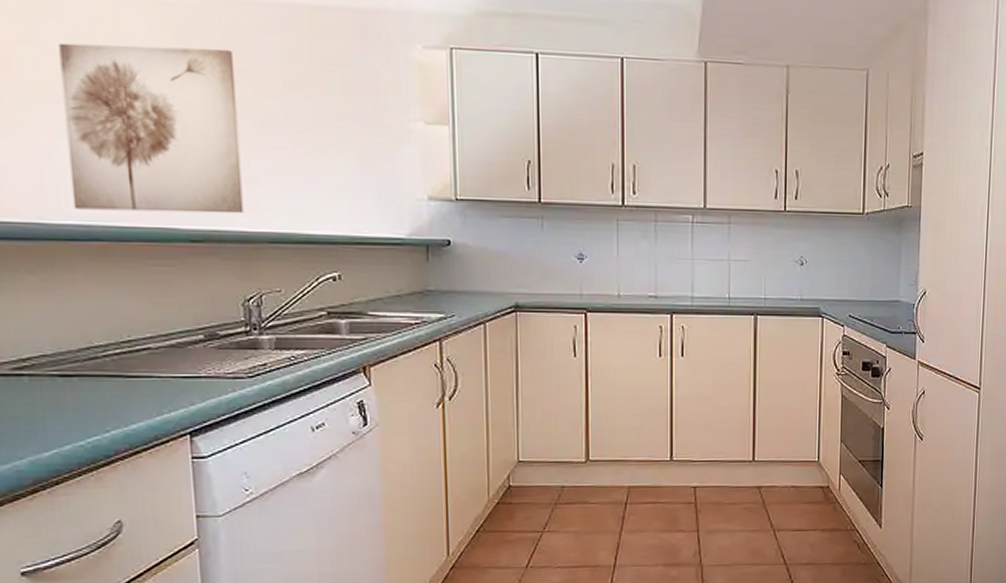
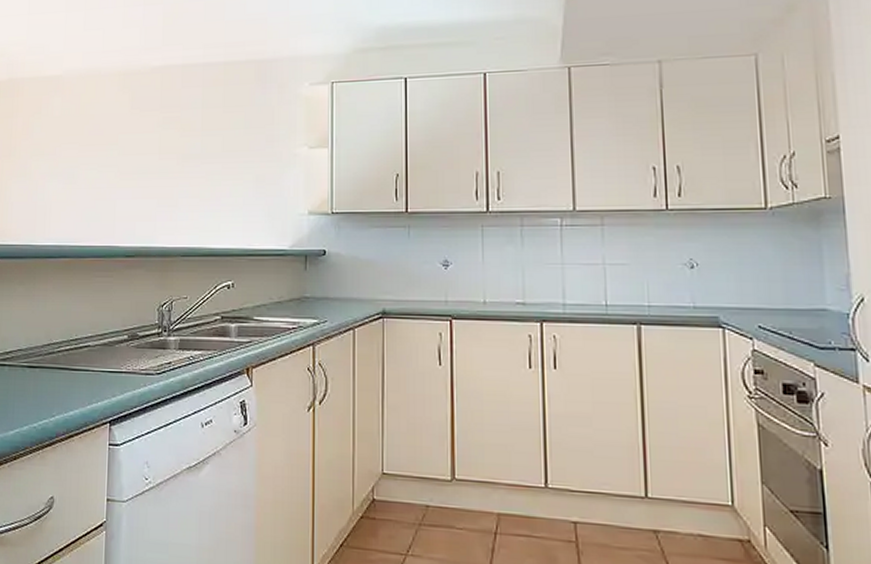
wall art: present [58,42,244,214] -> none [53,103,169,234]

